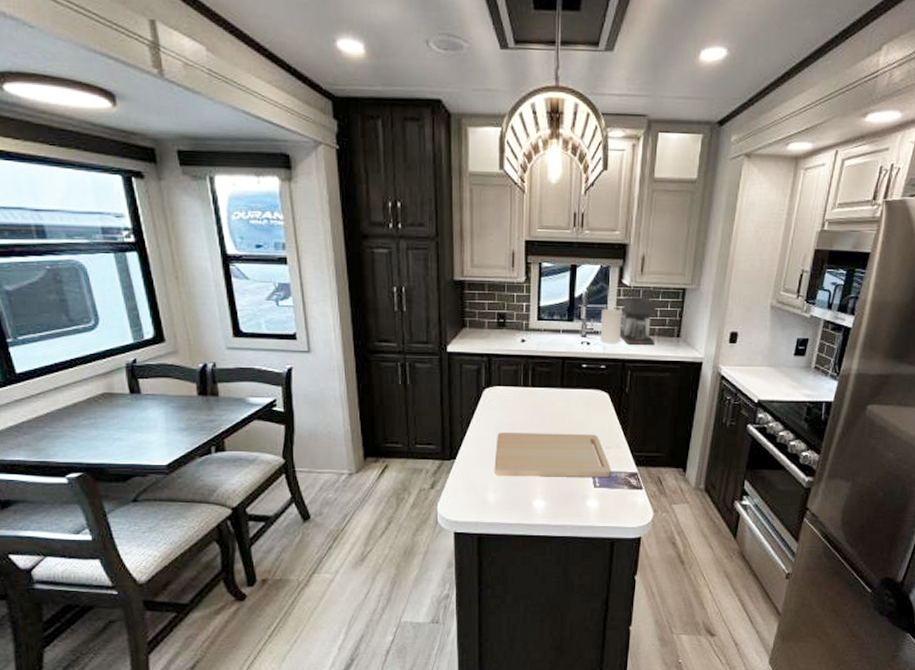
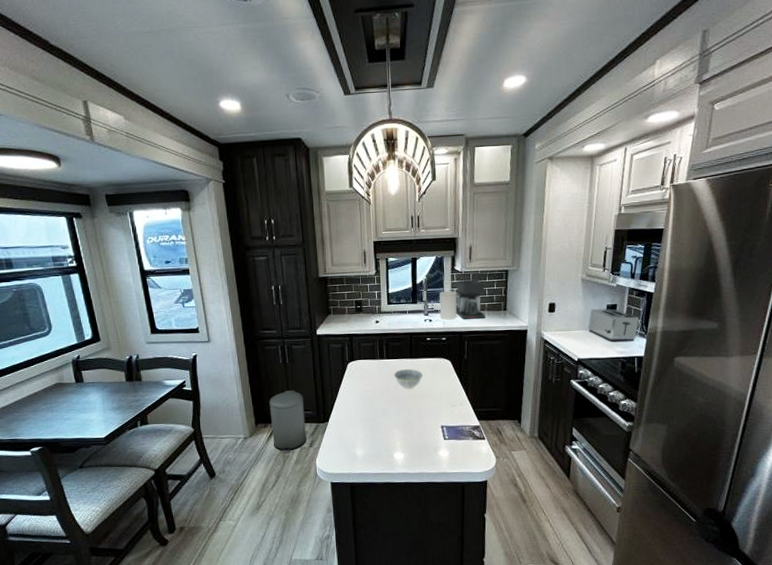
pedal bin: none [383,418,427,494] -> present [269,390,307,453]
cutting board: present [494,433,611,478] -> none [360,395,457,434]
bowl: none [539,401,574,425] -> present [394,369,423,390]
toaster: none [773,343,833,384] -> present [588,308,640,342]

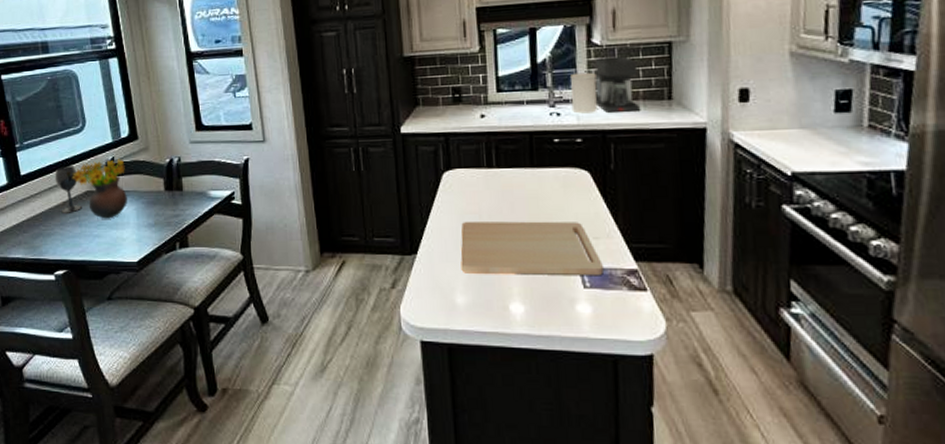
wine glass: none [25,362,52,402] -> present [55,165,82,213]
flower arrangement: none [42,356,93,404] -> present [73,158,127,218]
pedal bin: present [269,390,307,453] -> none [338,208,387,294]
cutting board: none [360,395,457,434] -> present [460,221,603,276]
bowl: present [394,369,423,390] -> none [507,183,550,212]
toaster: present [588,308,640,342] -> none [806,96,894,148]

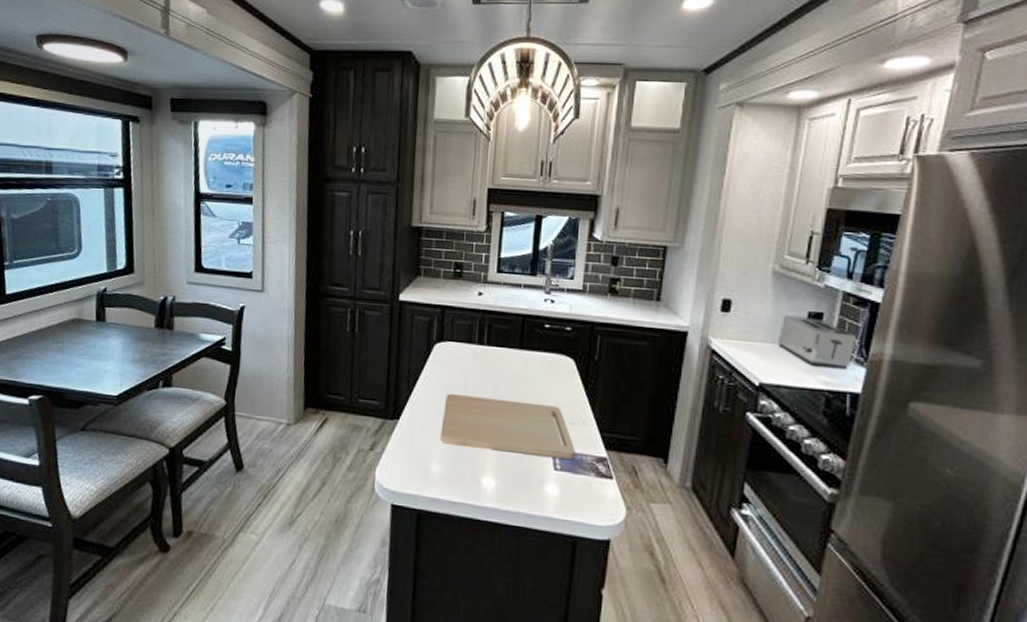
wine glass: present [55,165,82,213] -> none [41,290,66,339]
flower arrangement: present [73,158,127,218] -> none [61,289,117,348]
canister: present [570,72,597,114] -> none [565,264,593,305]
coffee maker: present [595,56,641,113] -> none [588,252,633,308]
toaster: none [806,96,894,148] -> present [778,315,857,370]

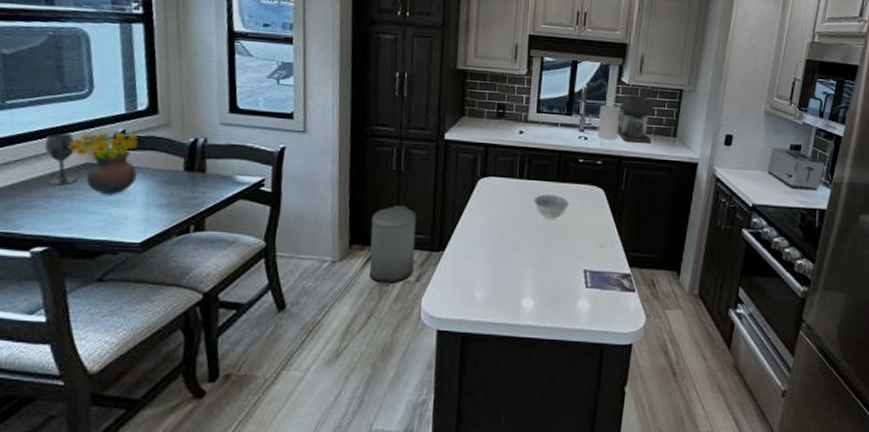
wine glass: none [41,290,66,339] -> present [44,132,77,186]
flower arrangement: none [61,289,117,348] -> present [69,131,138,194]
pedal bin: none [323,368,370,453] -> present [369,205,416,286]
cutting board: present [440,394,575,461] -> none [483,225,604,278]
bowl: none [494,362,534,392] -> present [533,194,569,220]
canister: none [565,264,593,305] -> present [597,105,621,141]
coffee maker: none [588,252,633,308] -> present [617,95,654,143]

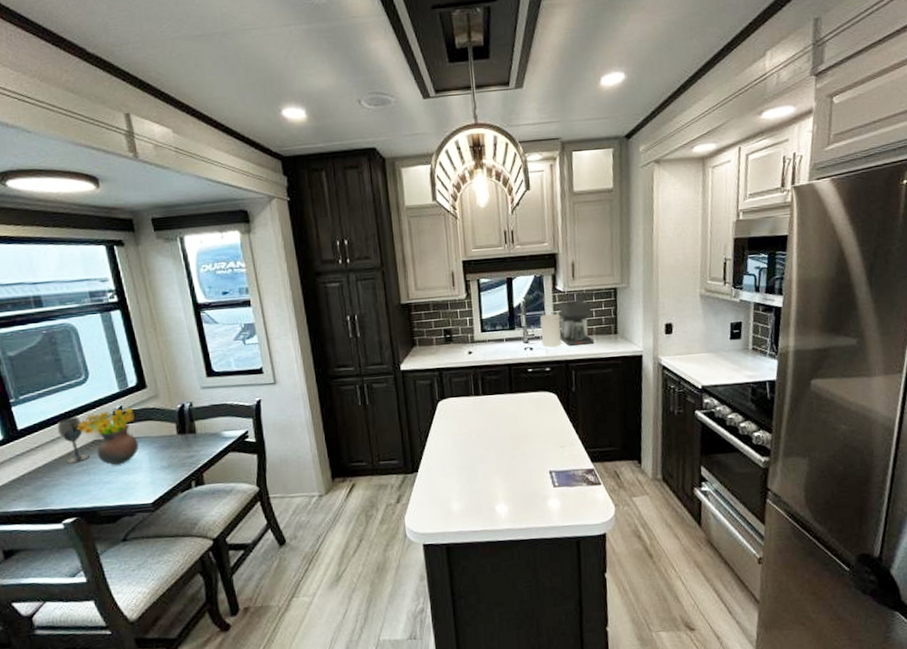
pedal bin: present [369,205,416,286] -> none [347,436,393,511]
bowl: present [533,194,569,220] -> none [492,405,526,430]
toaster: present [767,148,825,191] -> none [711,327,768,365]

